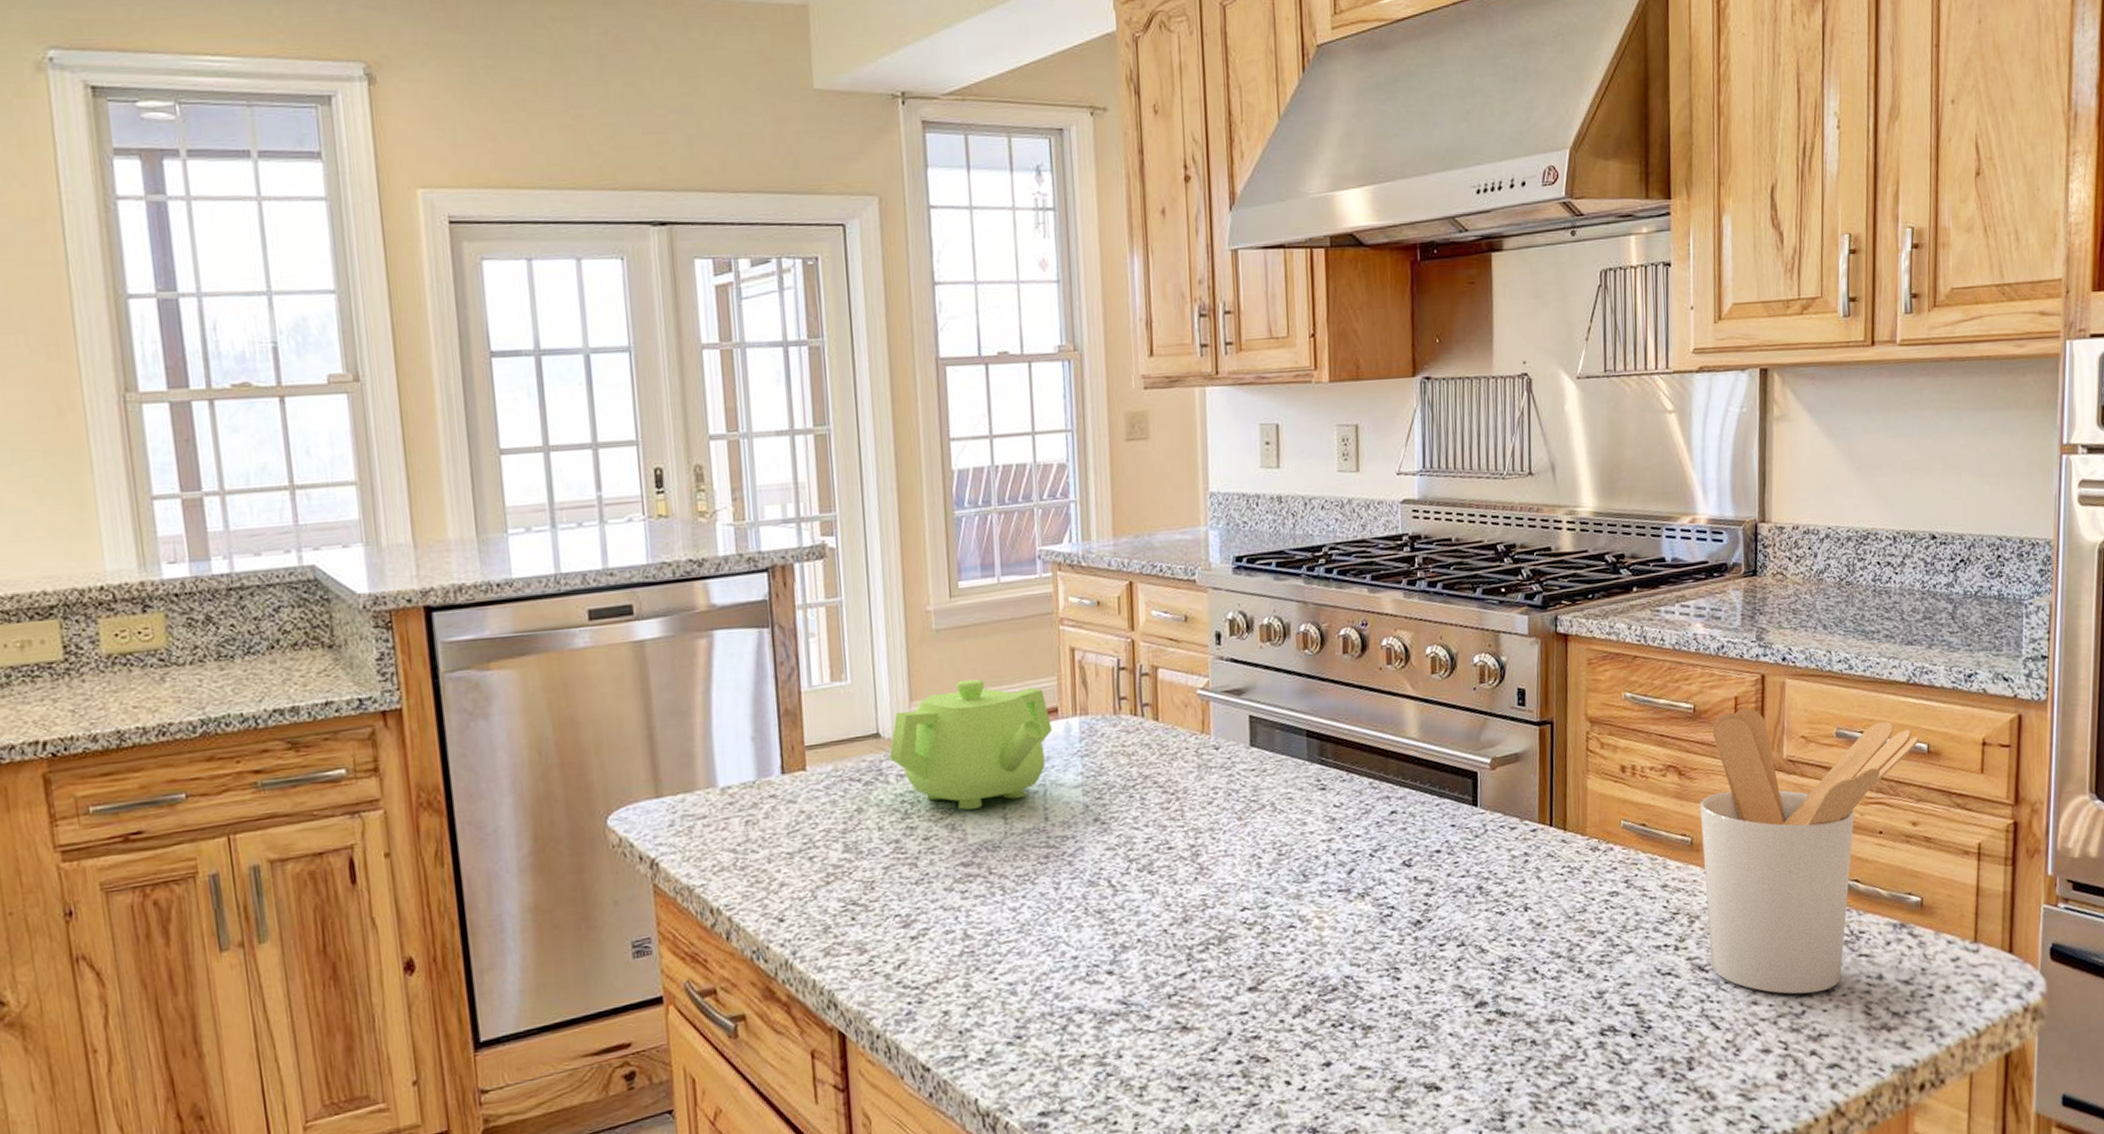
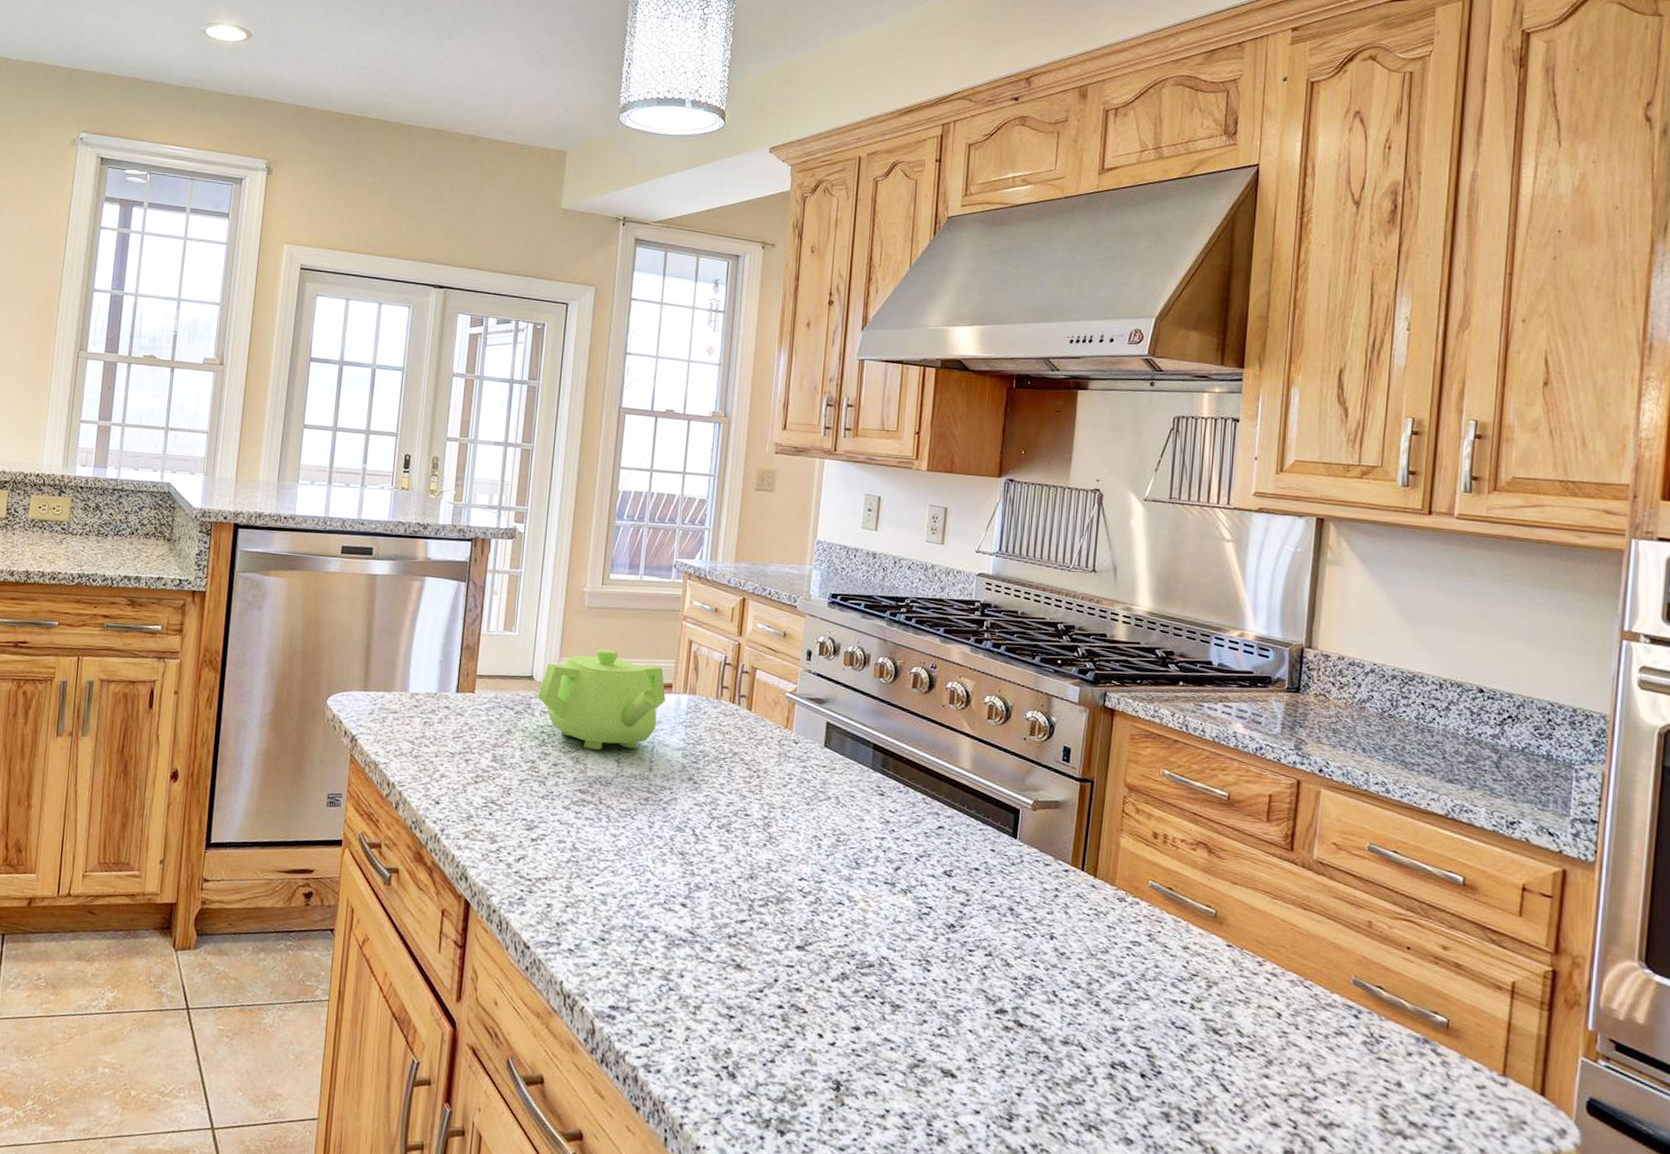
utensil holder: present [1700,708,1919,995] -> none [1225,806,1455,1083]

